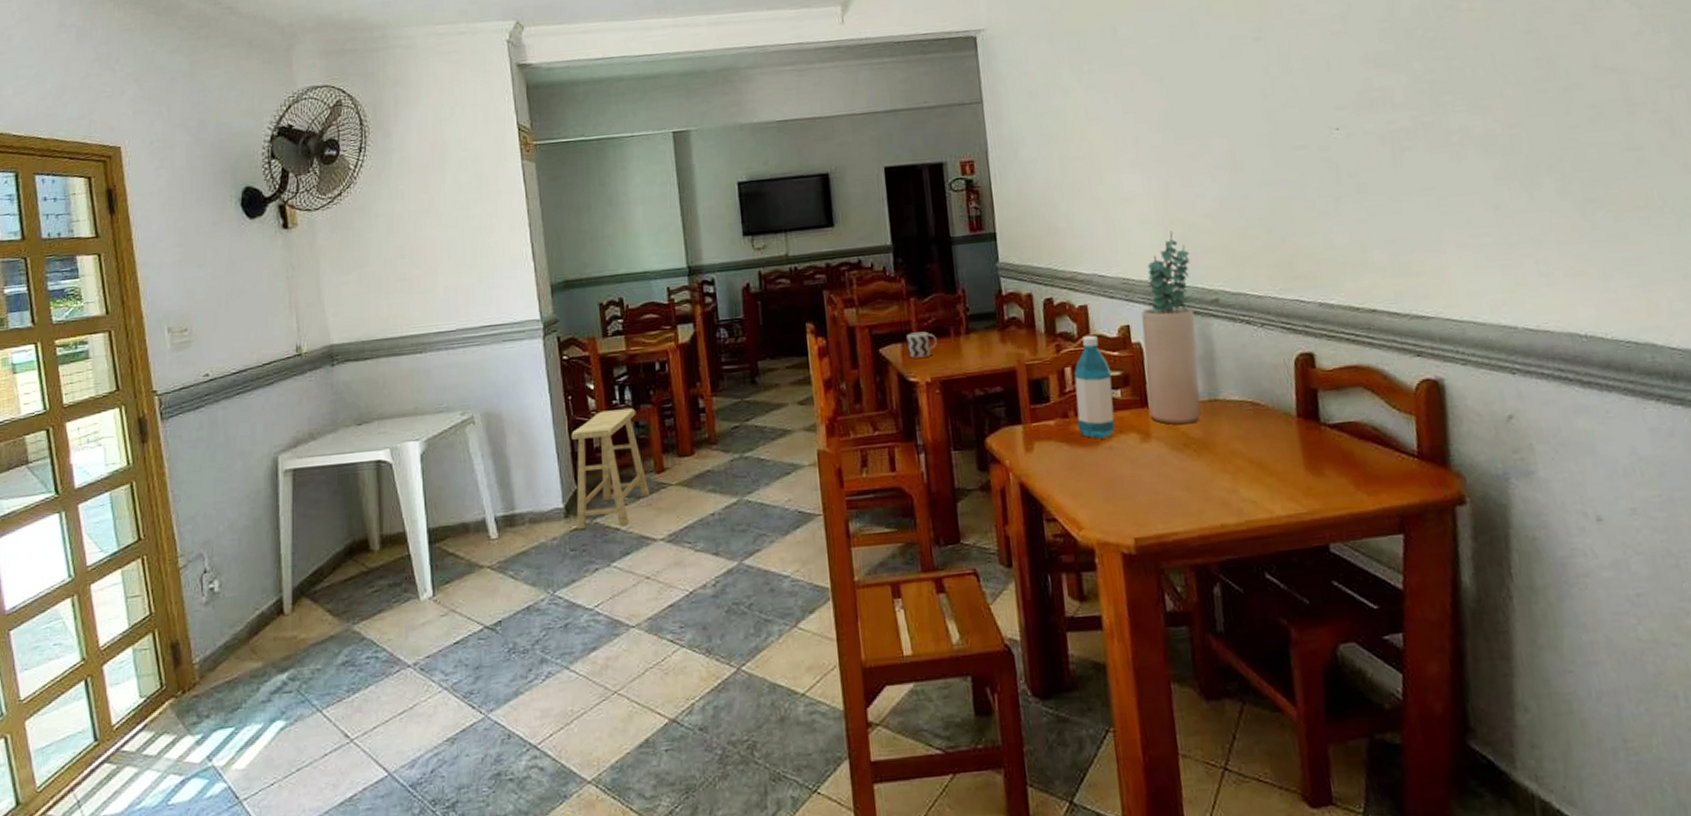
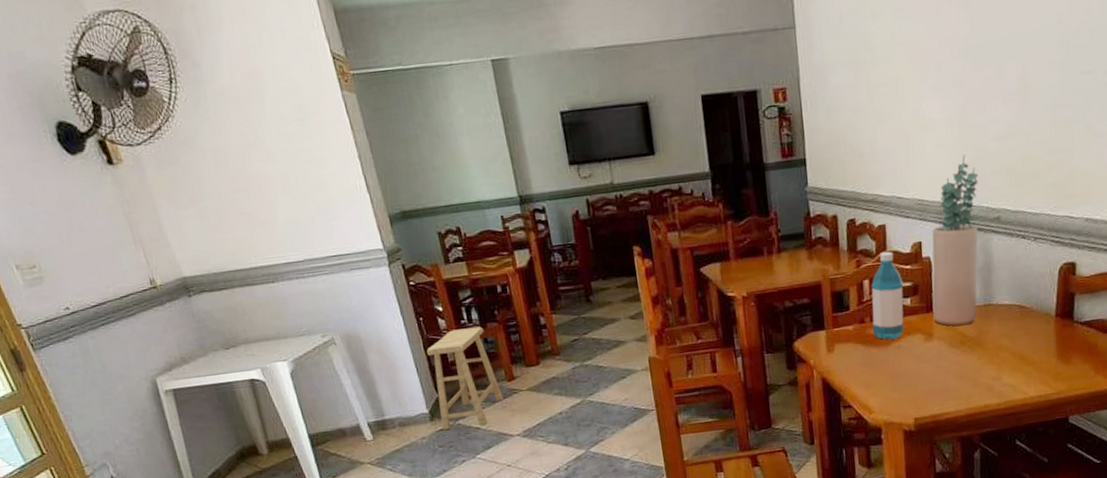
cup: present [906,331,937,358] -> none [724,251,752,276]

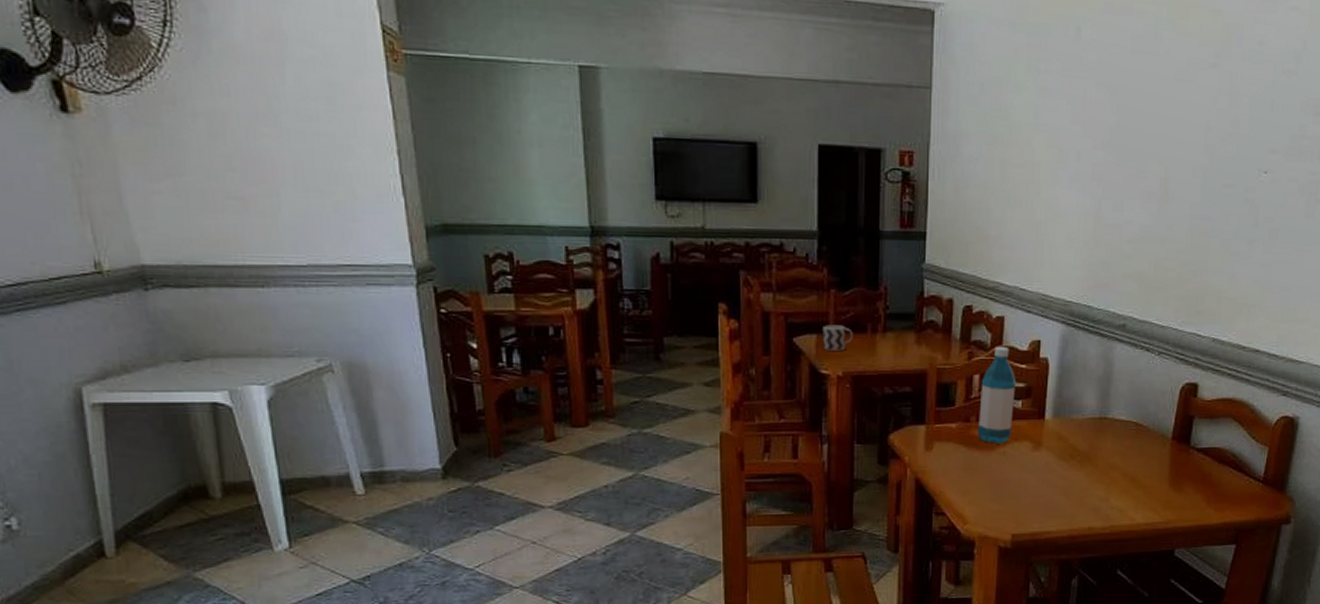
stool: present [426,326,504,431] -> none [450,373,539,493]
cup: none [724,251,752,276] -> present [822,325,853,351]
vase: present [932,154,979,326] -> none [1044,253,1108,438]

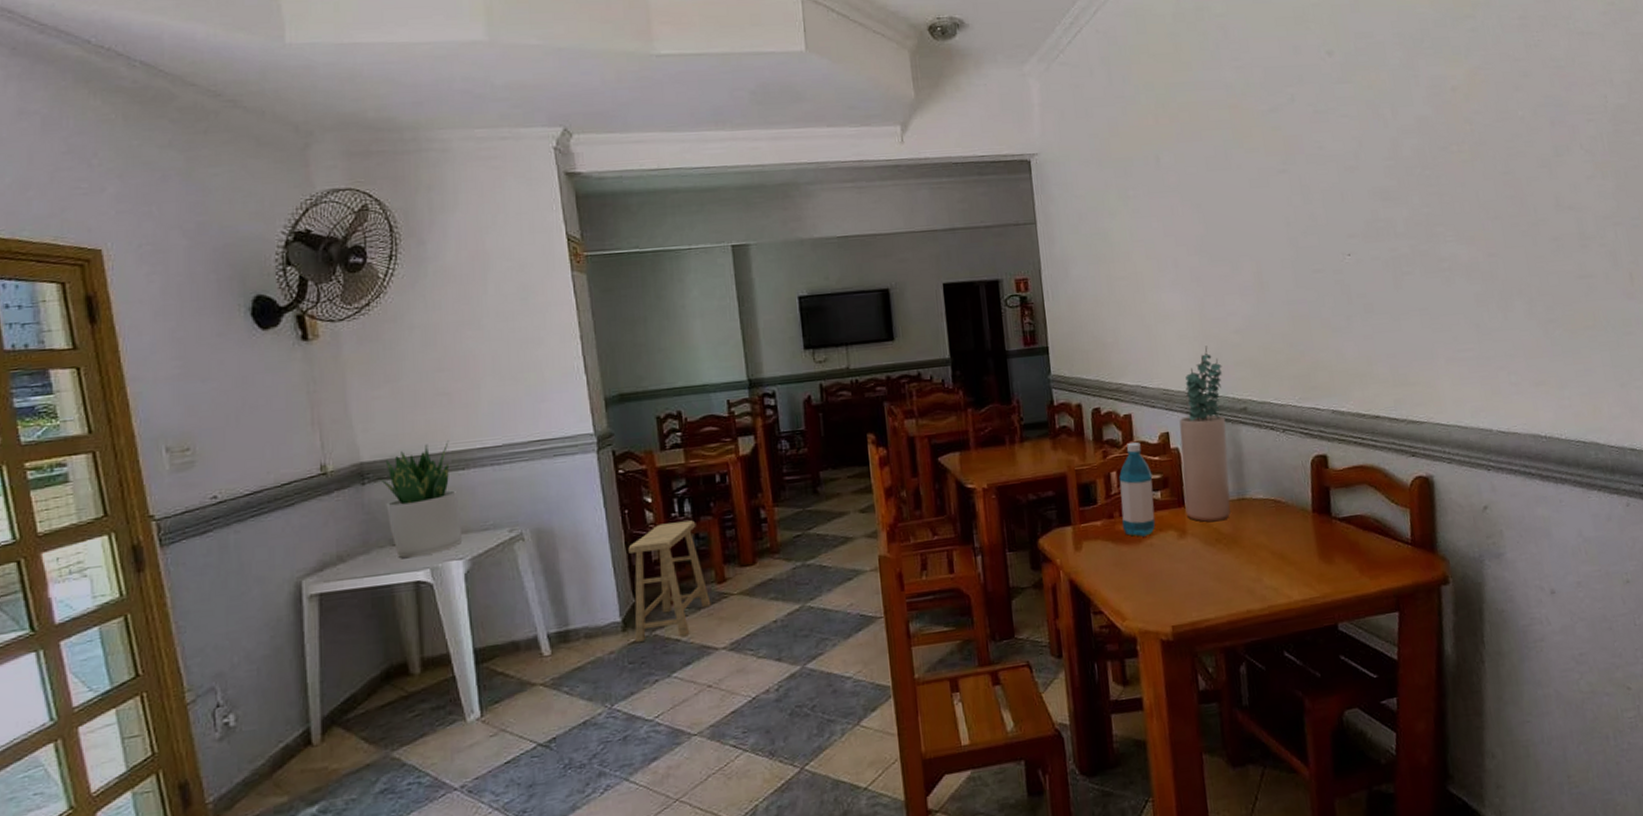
planter: none [164,252,265,377] -> present [379,440,463,559]
stool: none [450,373,539,493] -> present [628,520,711,643]
cup: present [822,325,853,351] -> none [964,440,993,466]
vase: none [1044,253,1108,438] -> present [1179,345,1231,522]

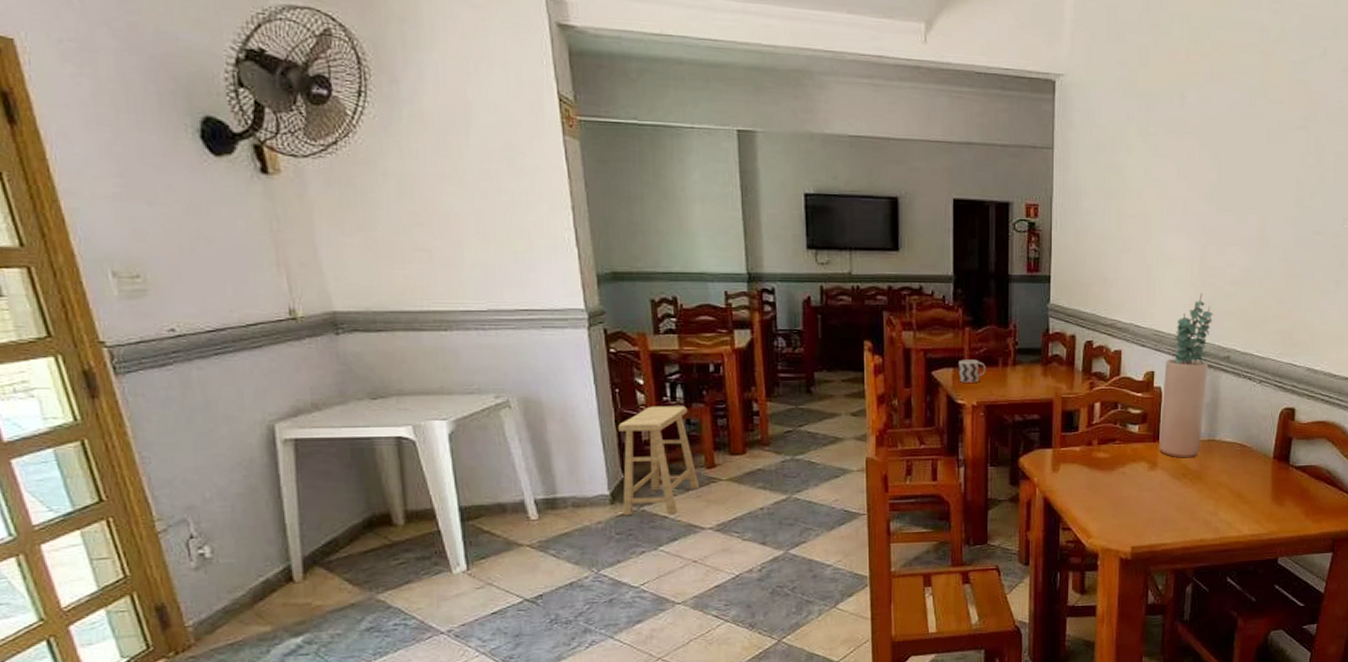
planter: present [379,440,463,559] -> none [354,299,446,413]
cup: none [964,440,993,466] -> present [958,359,986,383]
water bottle: present [1119,442,1156,537] -> none [1099,378,1133,465]

